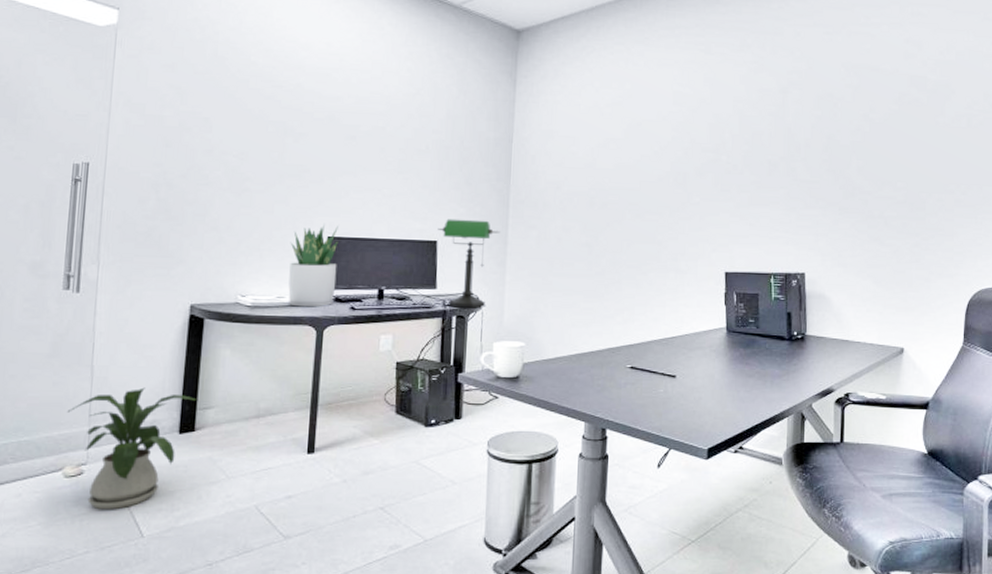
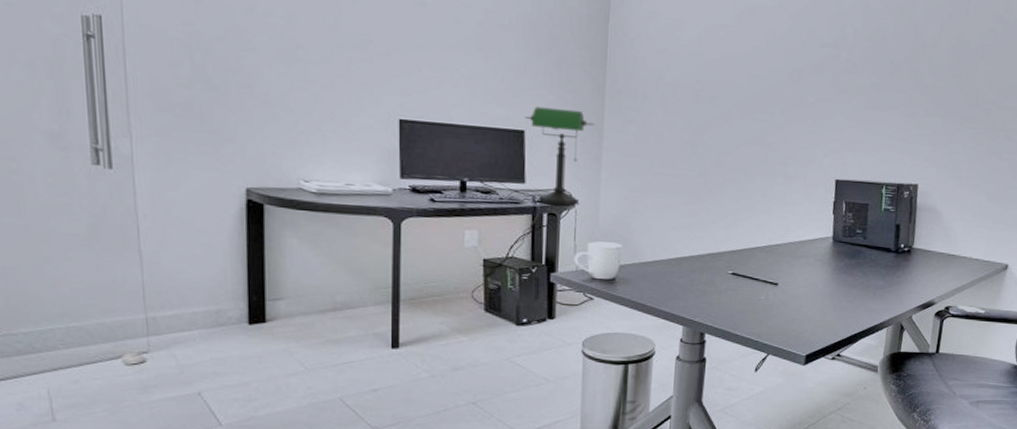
house plant: present [67,387,198,510] -> none [117,275,266,399]
planter: present [288,224,339,307] -> none [356,105,412,197]

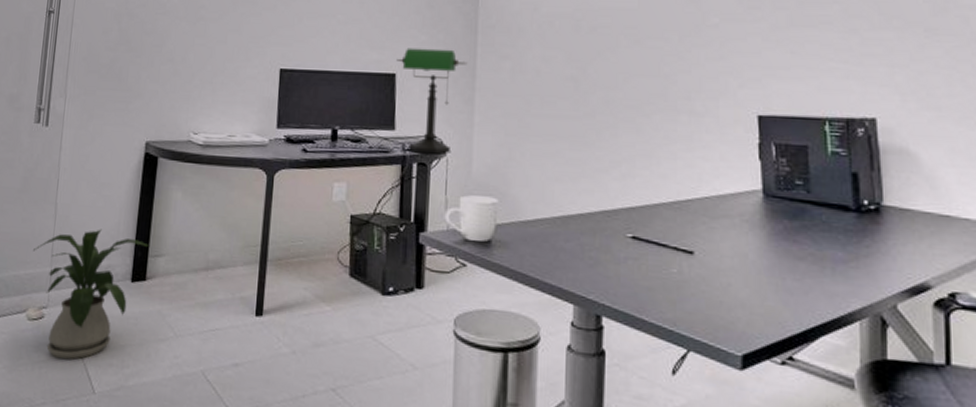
house plant: none [117,275,266,399] -> present [32,229,150,360]

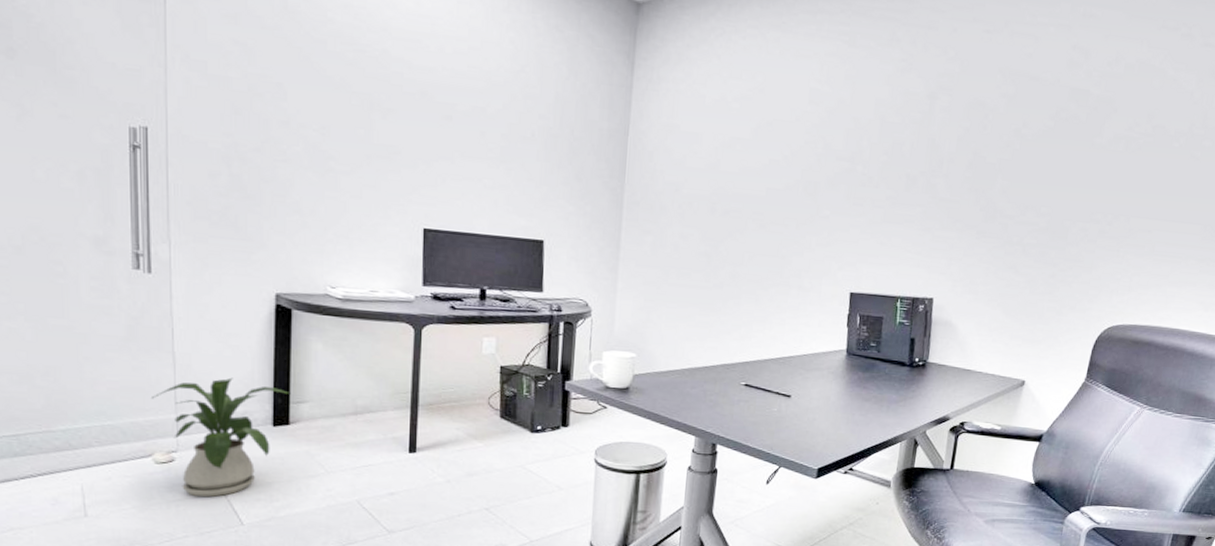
desk lamp: present [396,48,468,155] -> none [544,217,613,315]

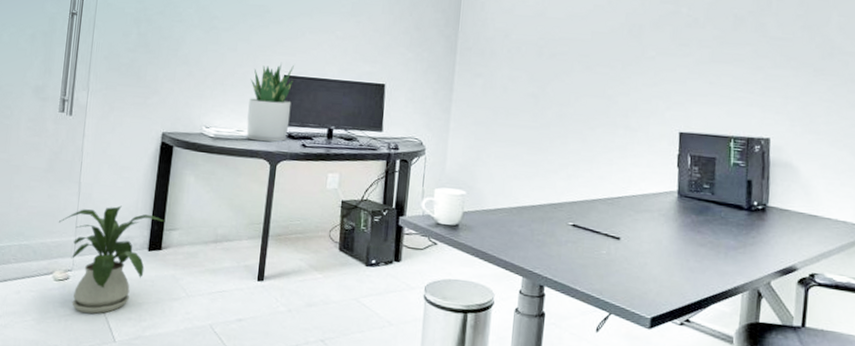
planter: none [382,214,436,304] -> present [246,63,294,142]

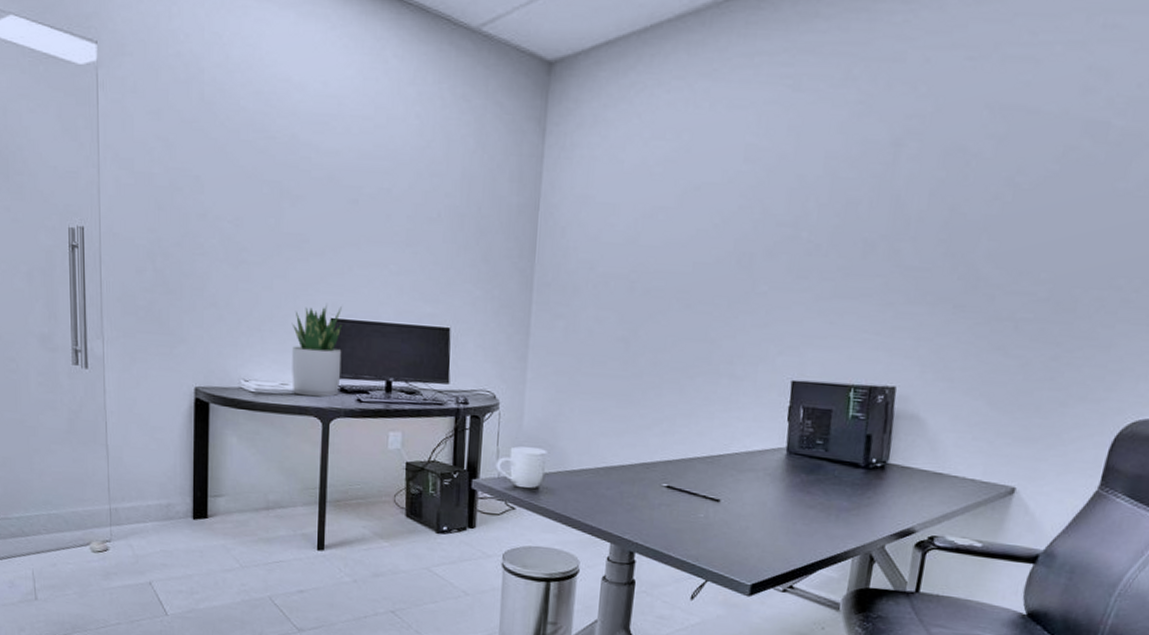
house plant: present [58,205,165,314] -> none [88,470,209,587]

